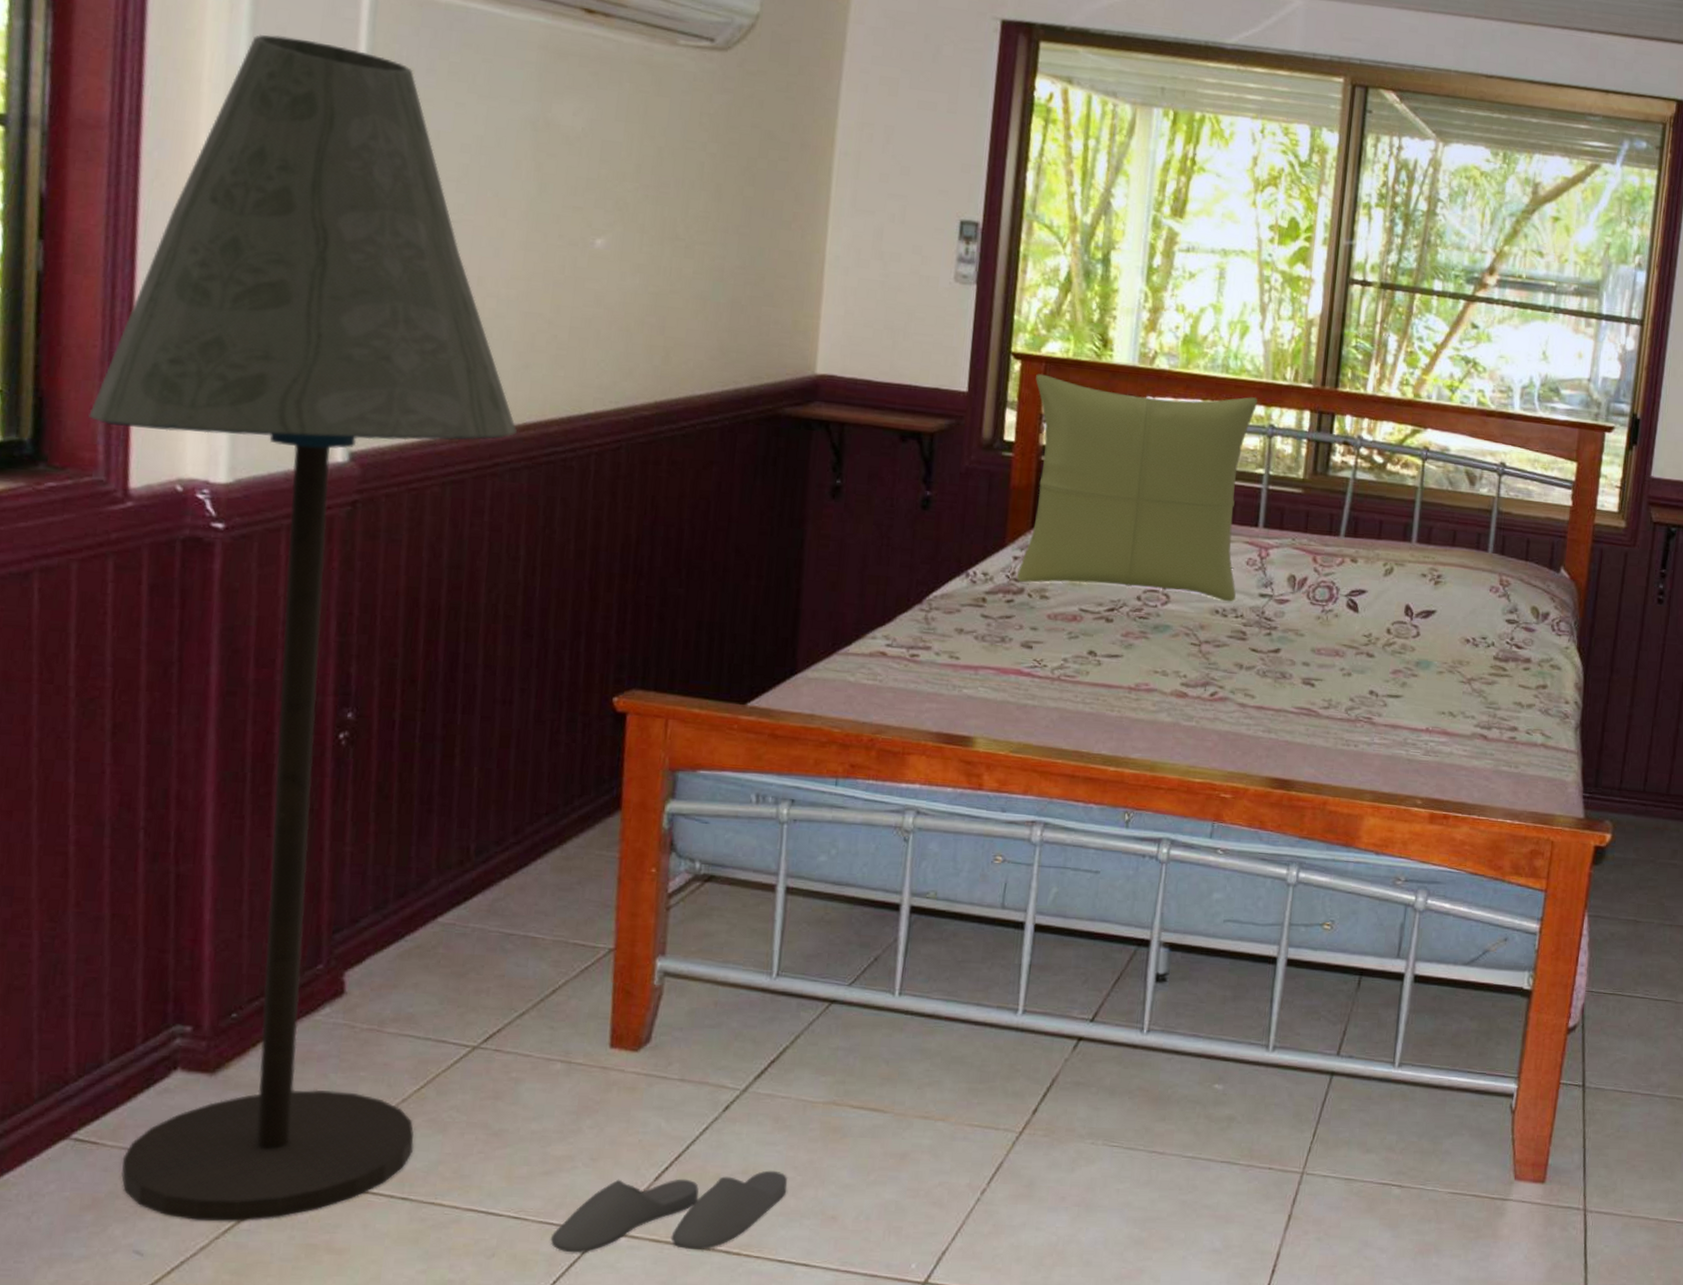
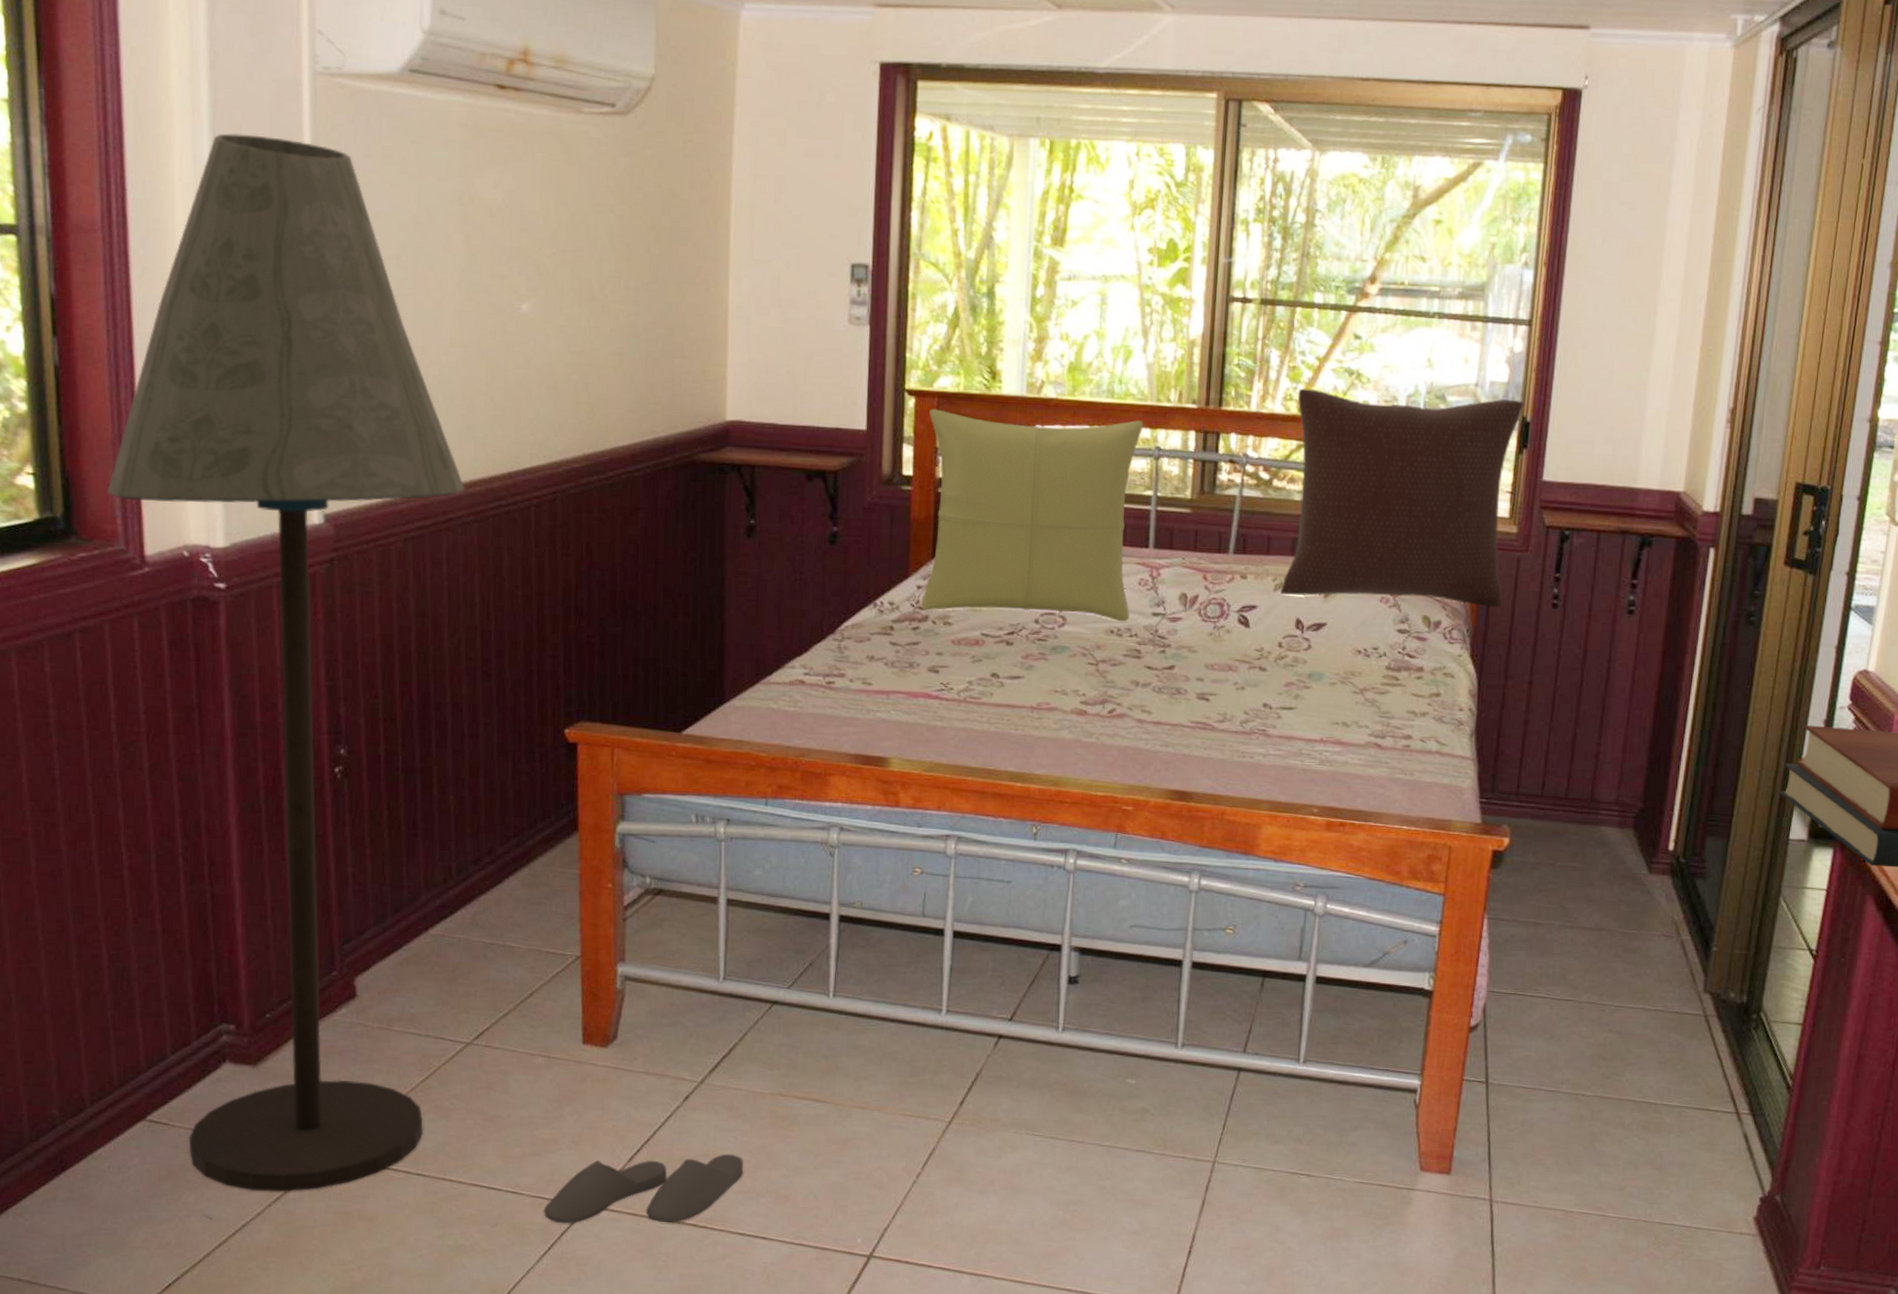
pillow: none [1390,373,1634,601] -> present [1280,388,1524,608]

